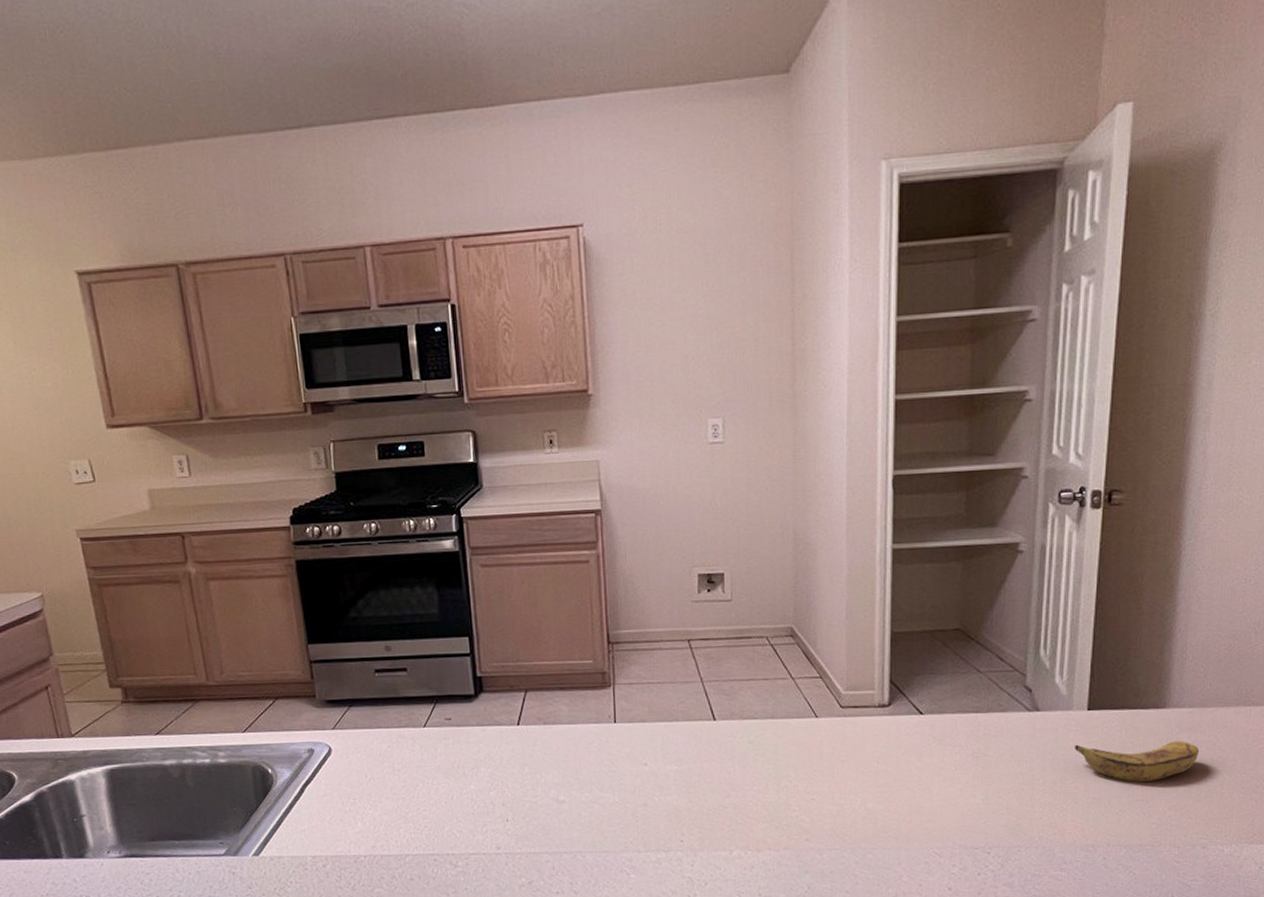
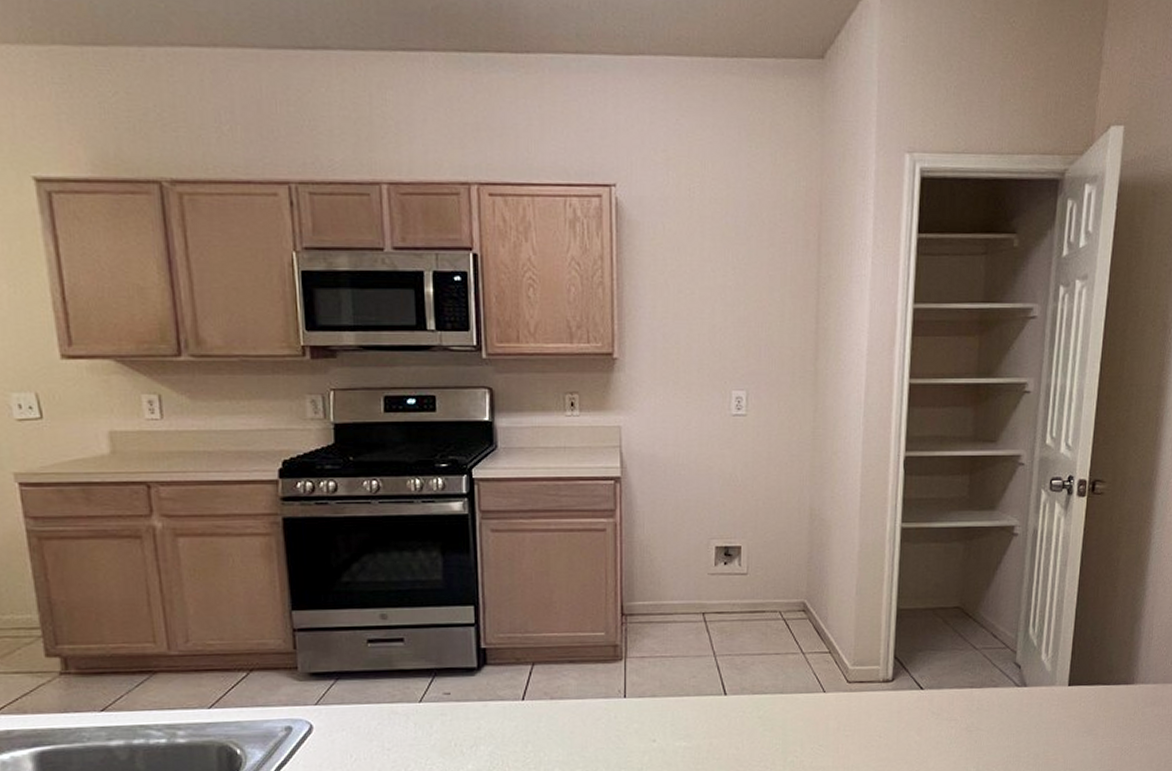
banana: present [1075,740,1200,782] -> none [1056,714,1161,754]

